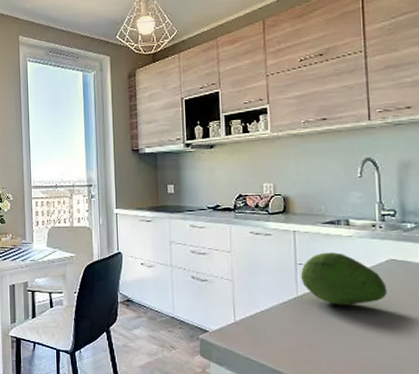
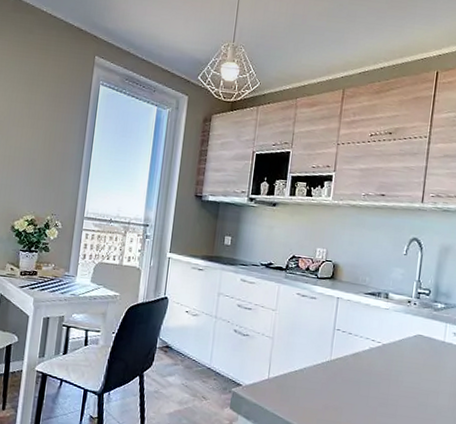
fruit: present [300,252,387,305] -> none [336,321,411,374]

